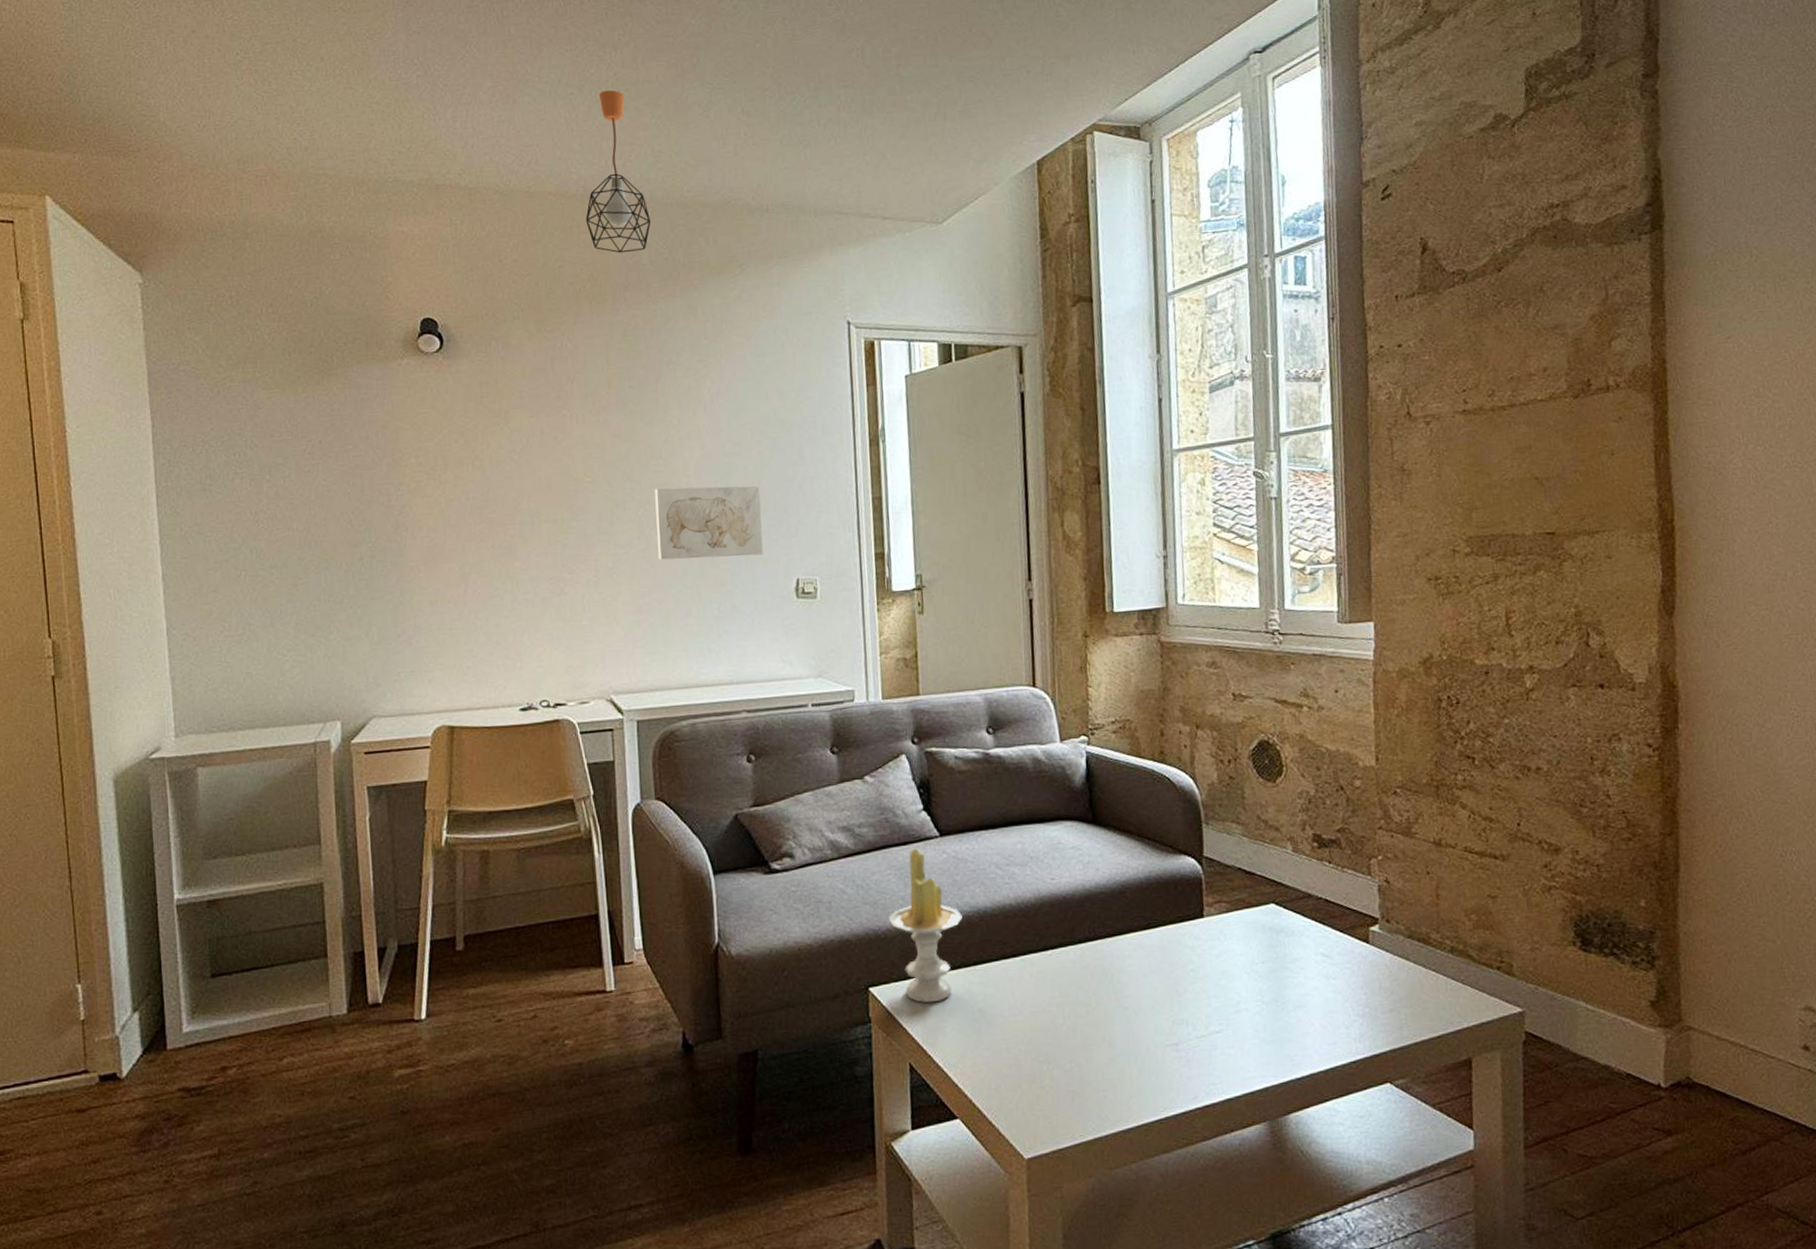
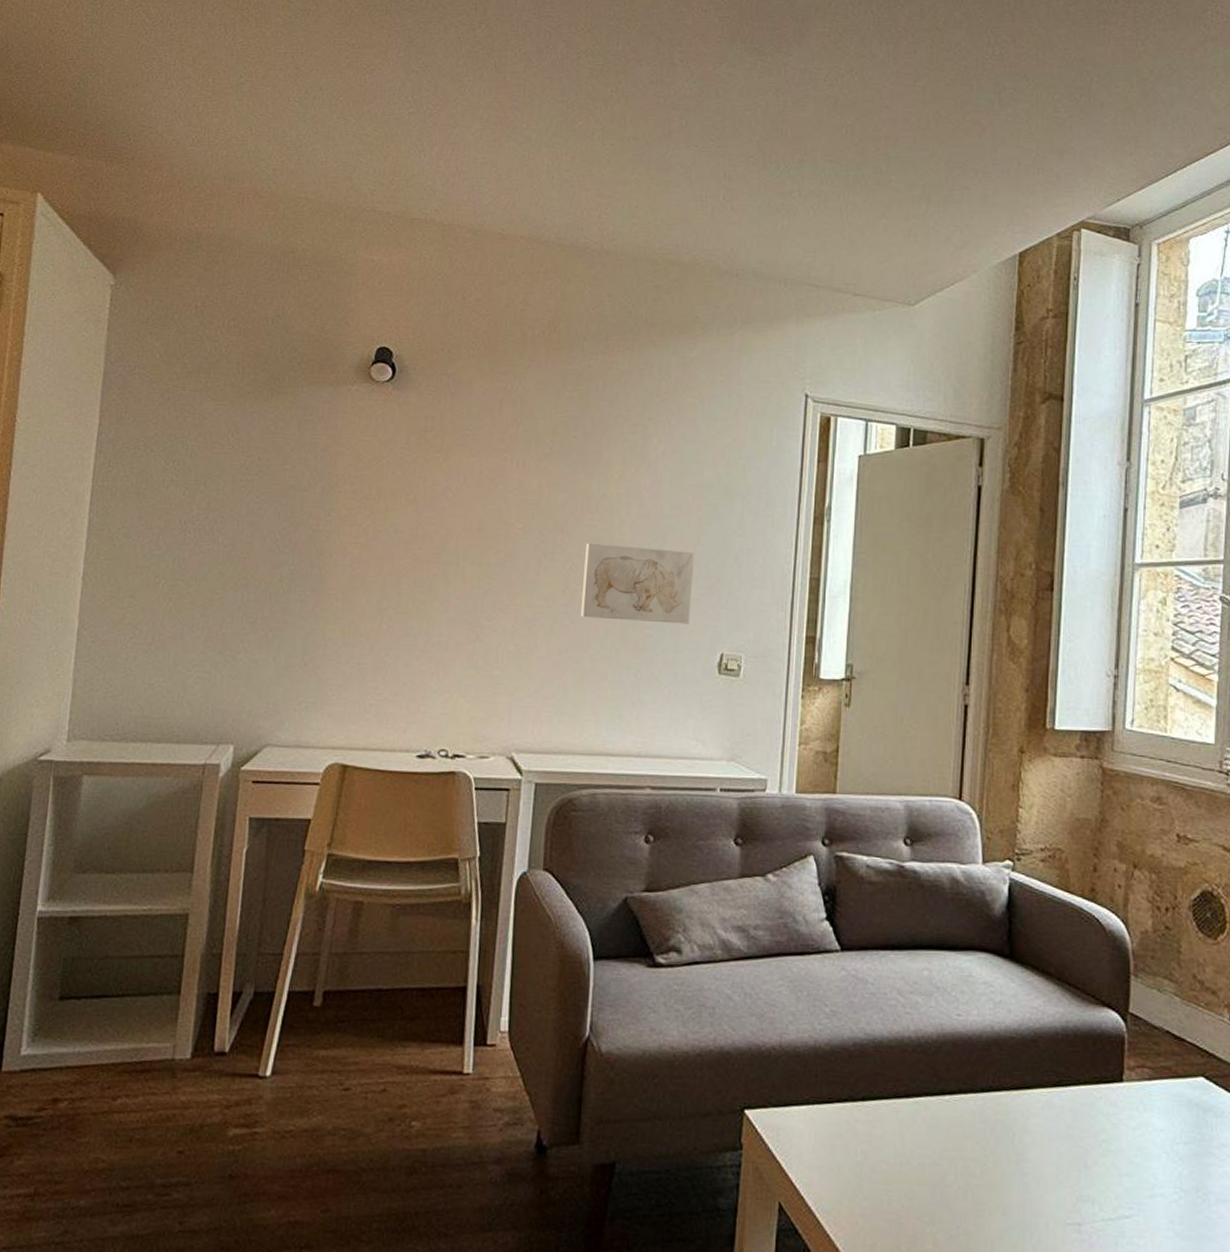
pendant light: present [585,90,651,254] -> none [554,143,618,303]
candle: present [888,848,962,1003] -> none [774,961,855,1137]

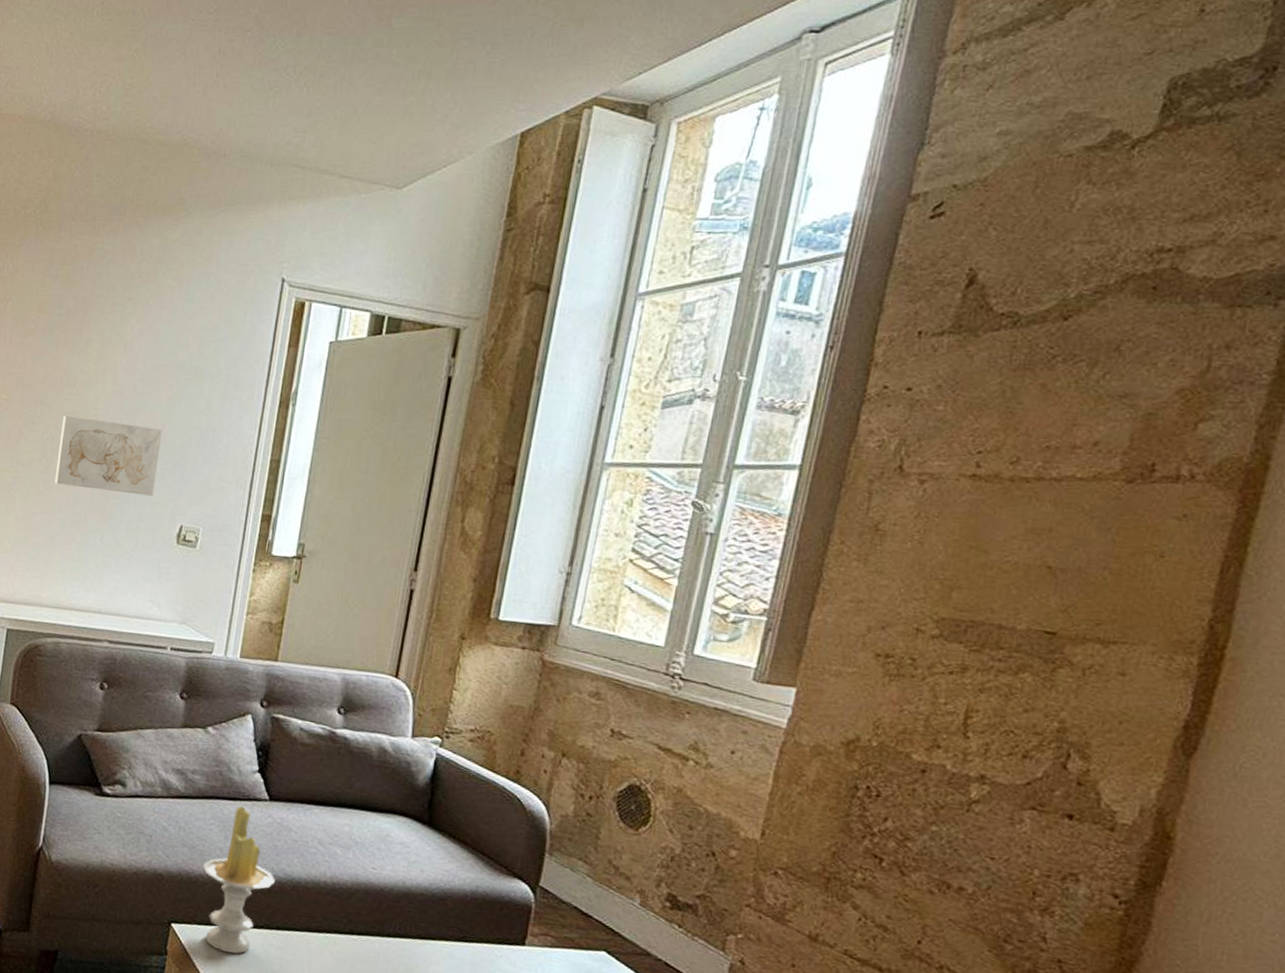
candle: none [774,961,855,1137] -> present [203,806,275,954]

